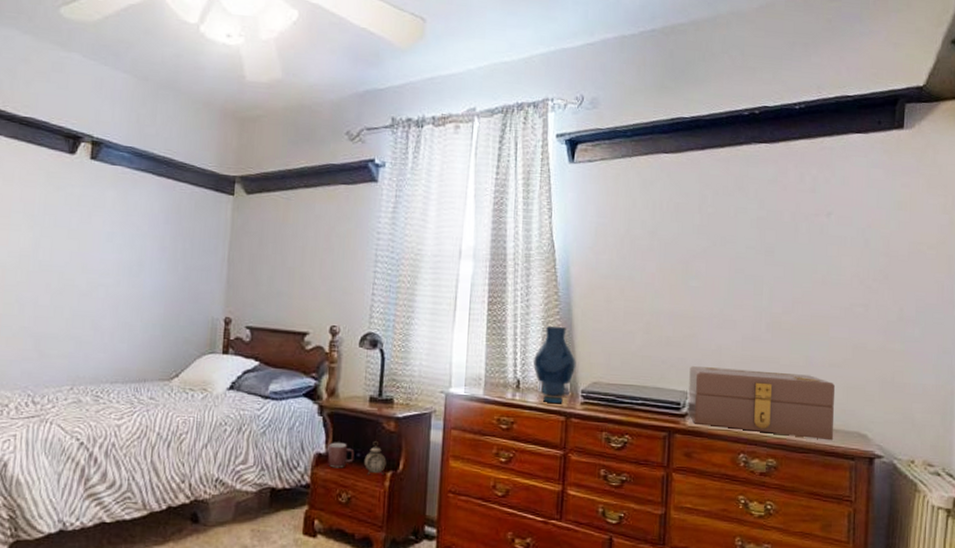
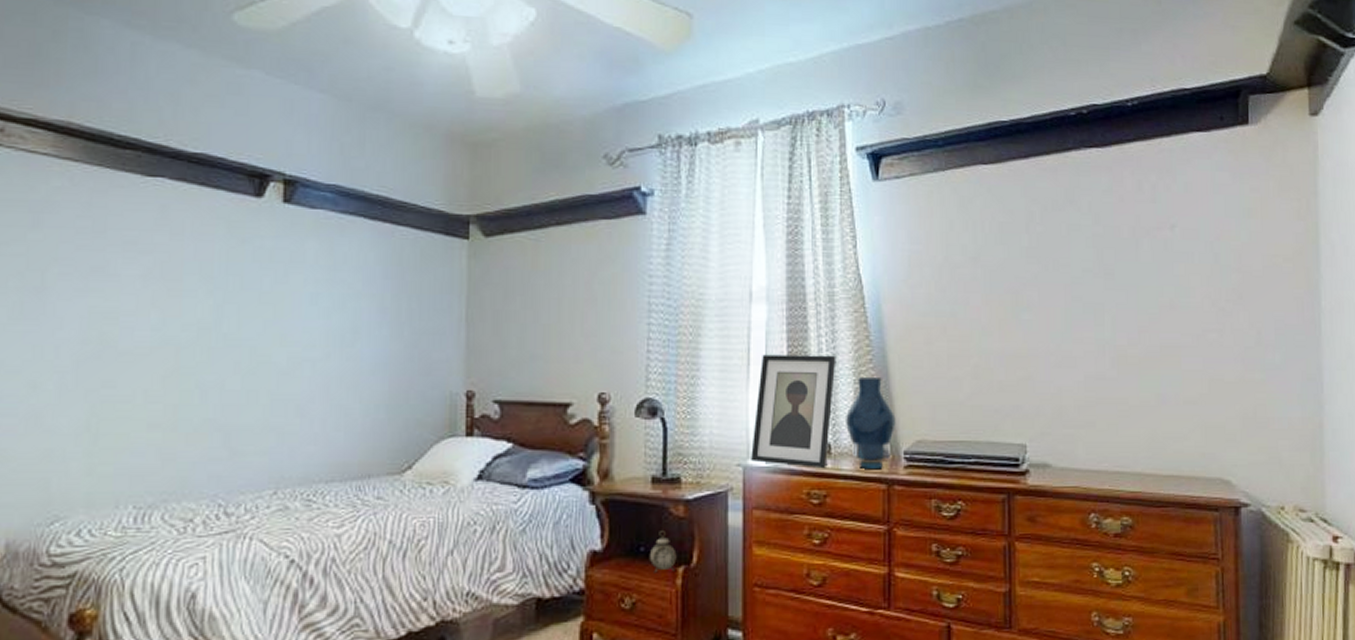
mug: present [327,442,355,468] -> none [604,535,637,568]
picture frame: none [452,302,529,400] -> present [751,354,836,469]
jewelry box: present [688,366,836,441] -> none [1027,414,1194,491]

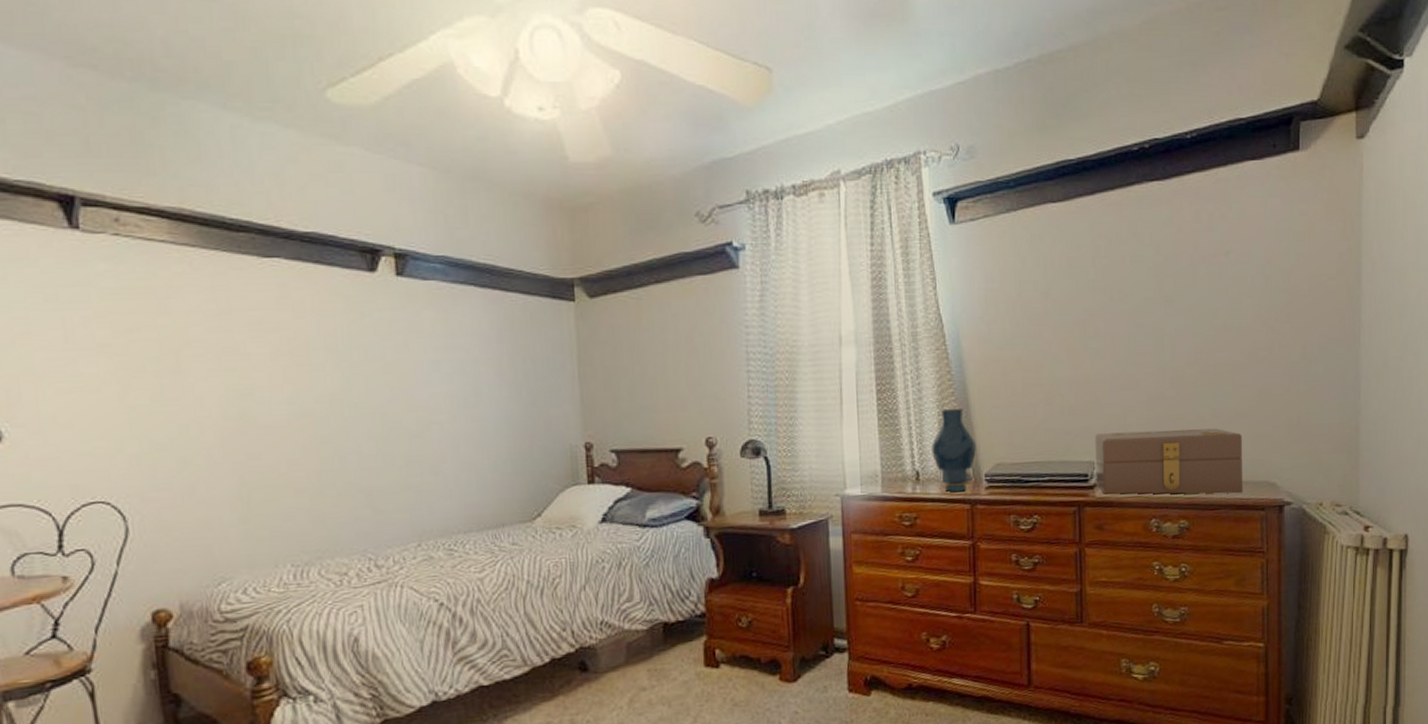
alarm clock: present [649,531,677,573] -> none [760,557,786,595]
picture frame: present [751,354,836,469] -> none [847,390,922,494]
jewelry box: none [1027,414,1194,491] -> present [1095,428,1244,496]

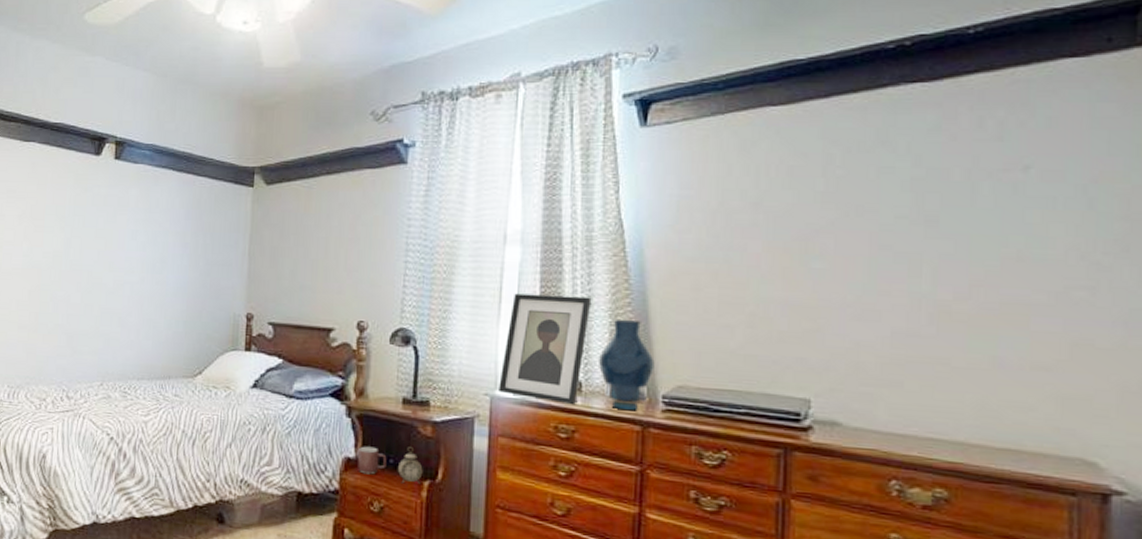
mug: none [719,563,750,592] -> present [356,446,387,475]
alarm clock: none [760,557,786,595] -> present [397,447,423,485]
picture frame: none [847,390,922,494] -> present [499,293,592,405]
jewelry box: present [1095,428,1244,496] -> none [811,368,1043,469]

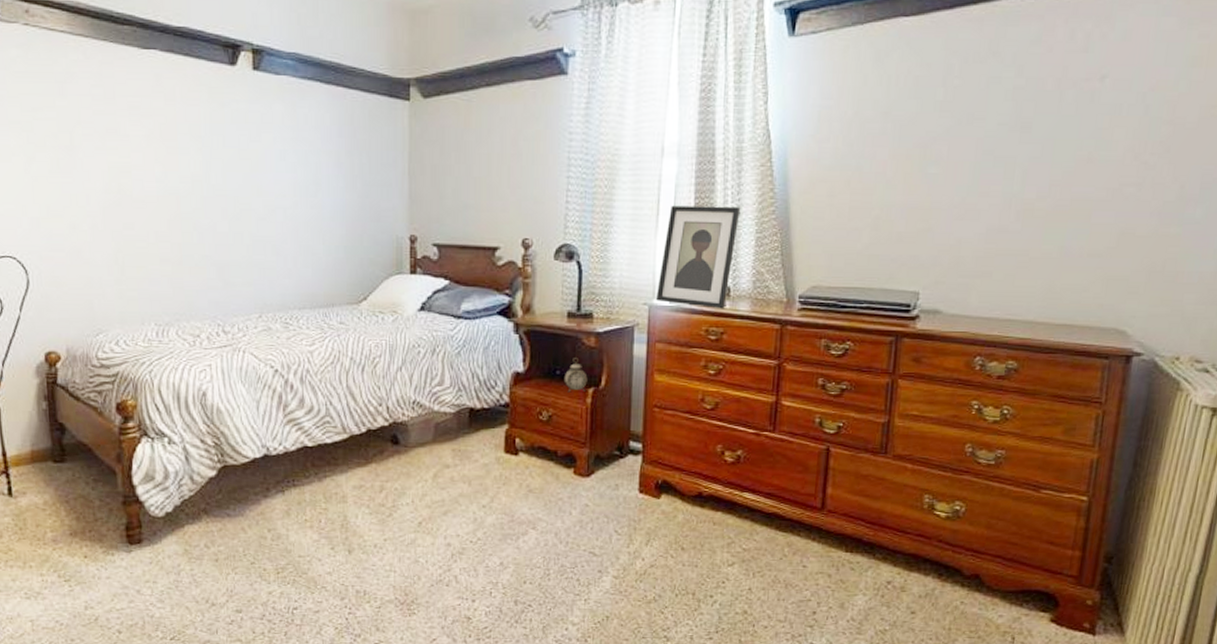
mug: present [356,446,387,475] -> none [525,360,554,387]
vase: present [599,320,655,410] -> none [745,228,794,310]

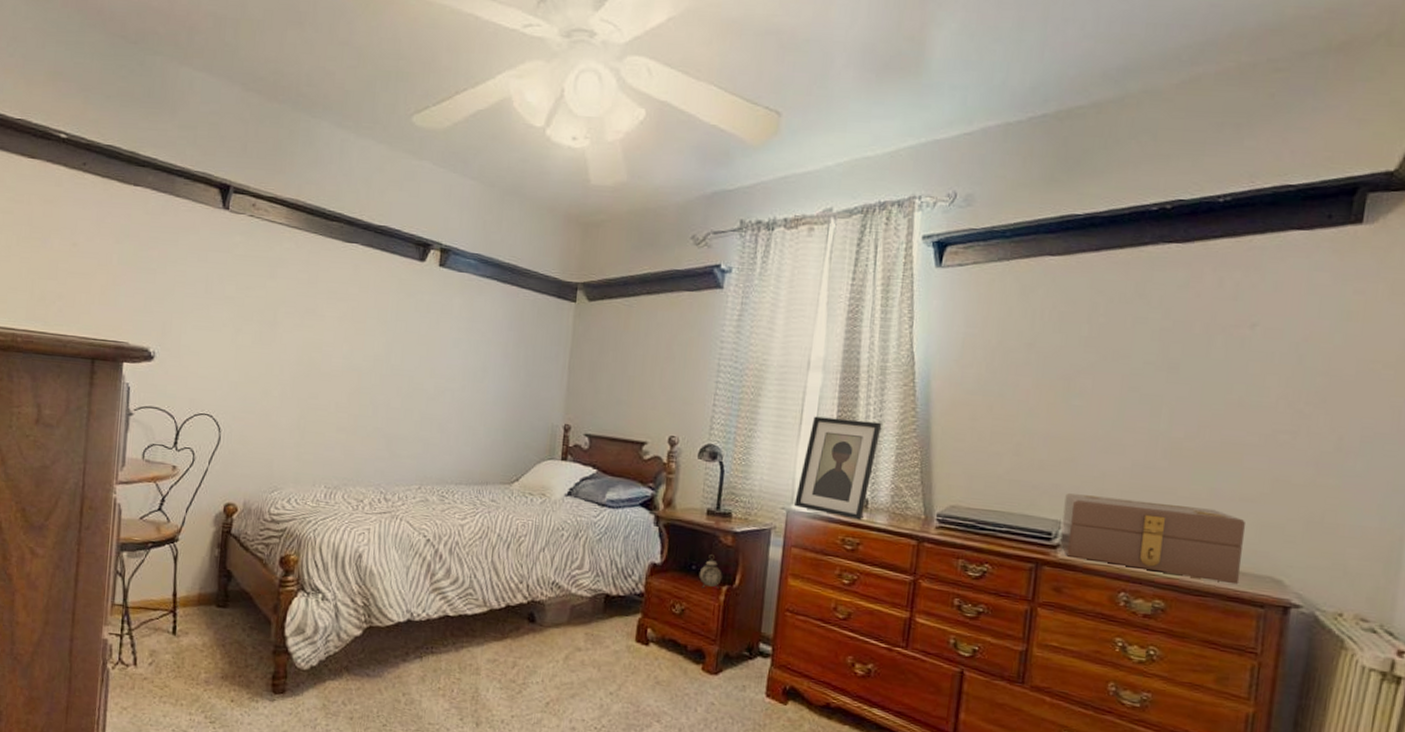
jewelry box: none [918,264,1094,339] -> present [1060,493,1246,585]

